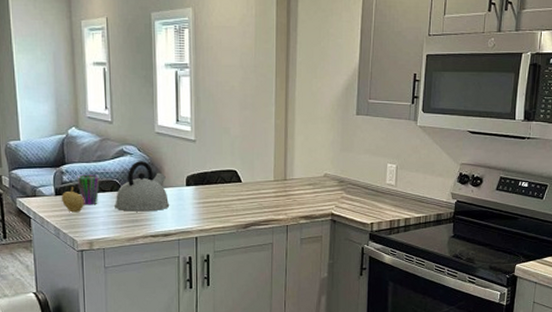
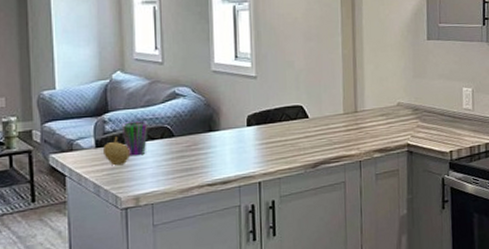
kettle: present [115,161,170,212] -> none [165,102,229,160]

